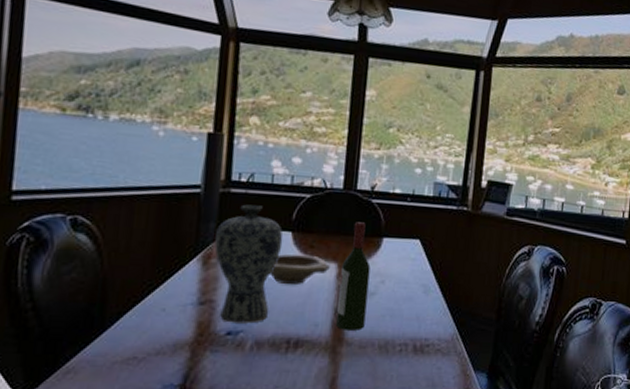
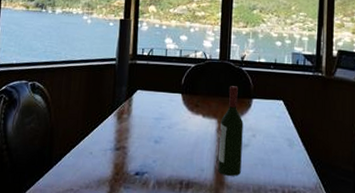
vase: present [214,204,283,324] -> none [126,72,175,167]
bowl: present [270,253,330,285] -> none [166,111,211,137]

